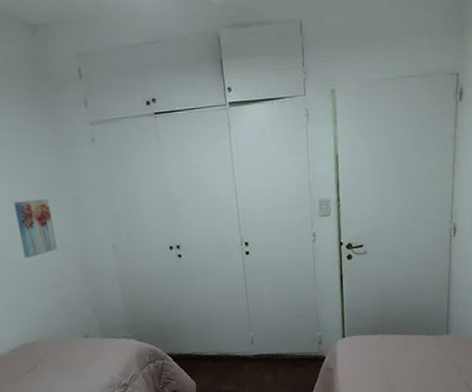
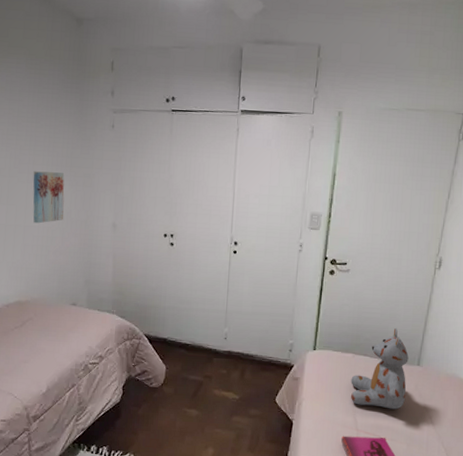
stuffed bear: none [384,301,440,384] -> present [351,327,409,410]

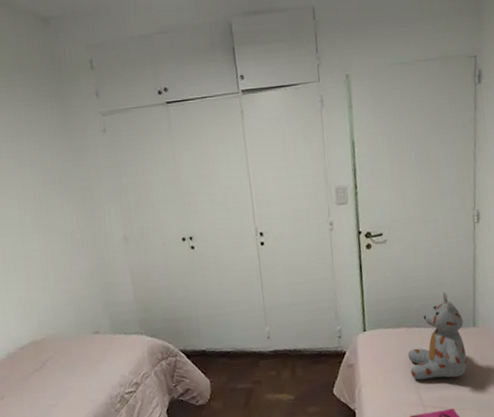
wall art: present [33,171,65,224] -> none [24,191,68,252]

